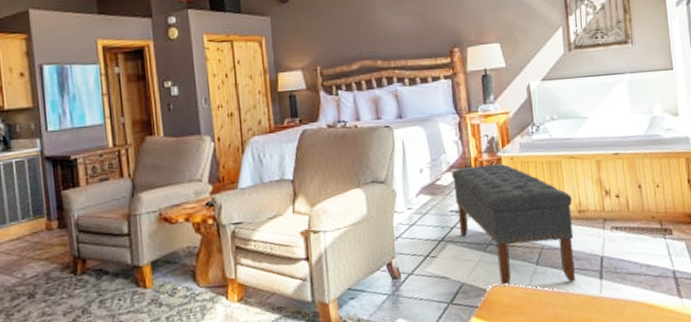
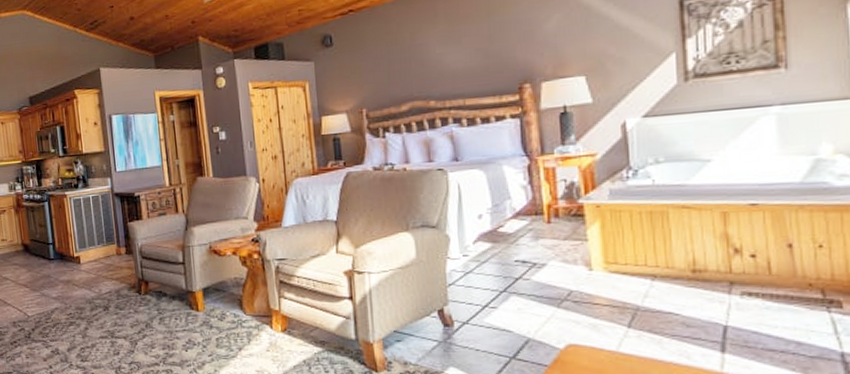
bench: present [451,164,576,287] -> none [517,212,685,352]

